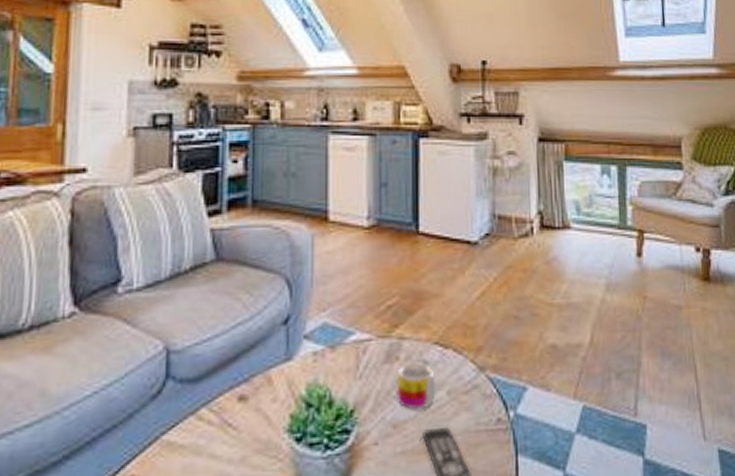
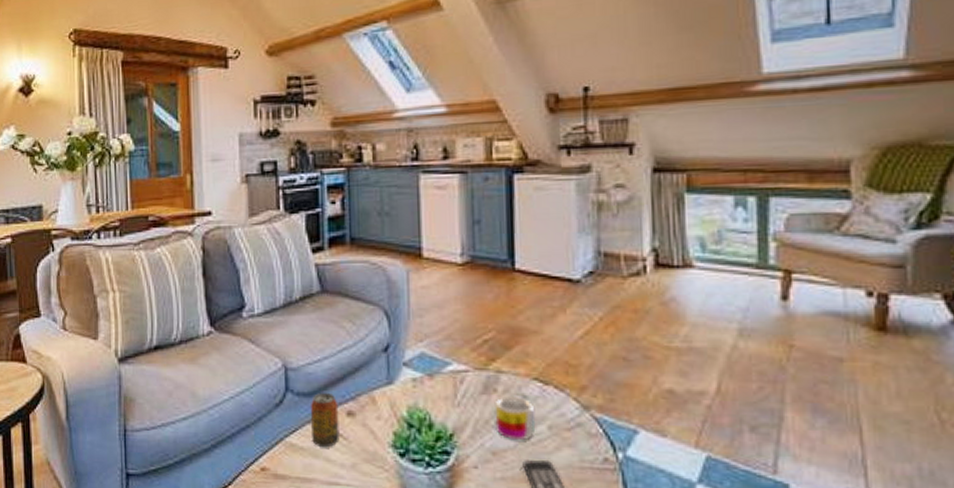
beverage can: none [194,375,229,443] -> present [310,392,340,448]

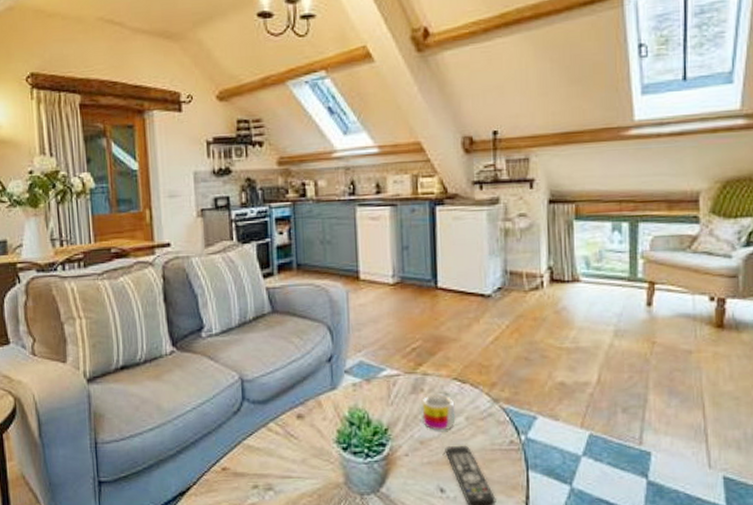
beverage can: present [310,392,340,448] -> none [264,399,291,447]

